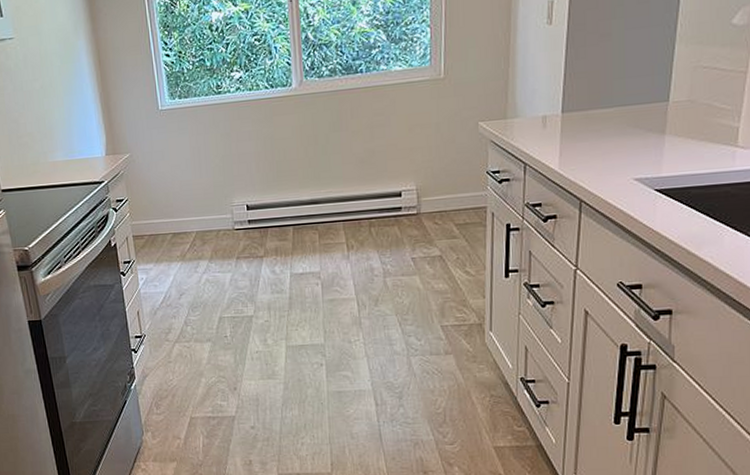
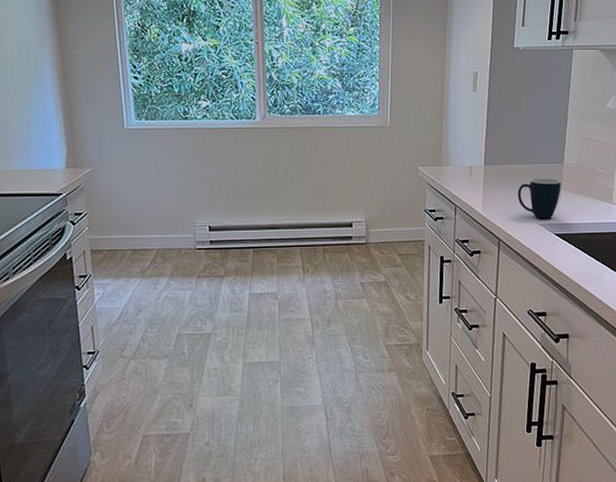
mug: none [605,121,665,173] -> present [517,178,561,219]

